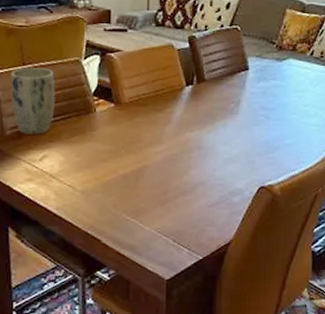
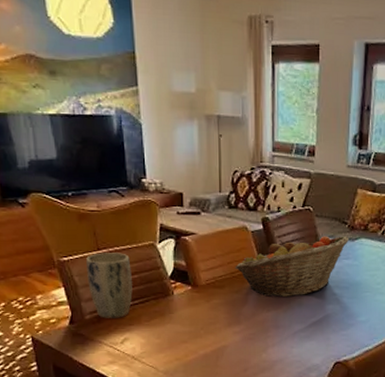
fruit basket: none [159,55,276,118] -> present [235,236,348,298]

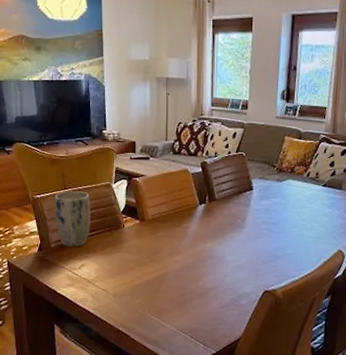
fruit basket: present [235,236,348,298] -> none [177,177,277,231]

